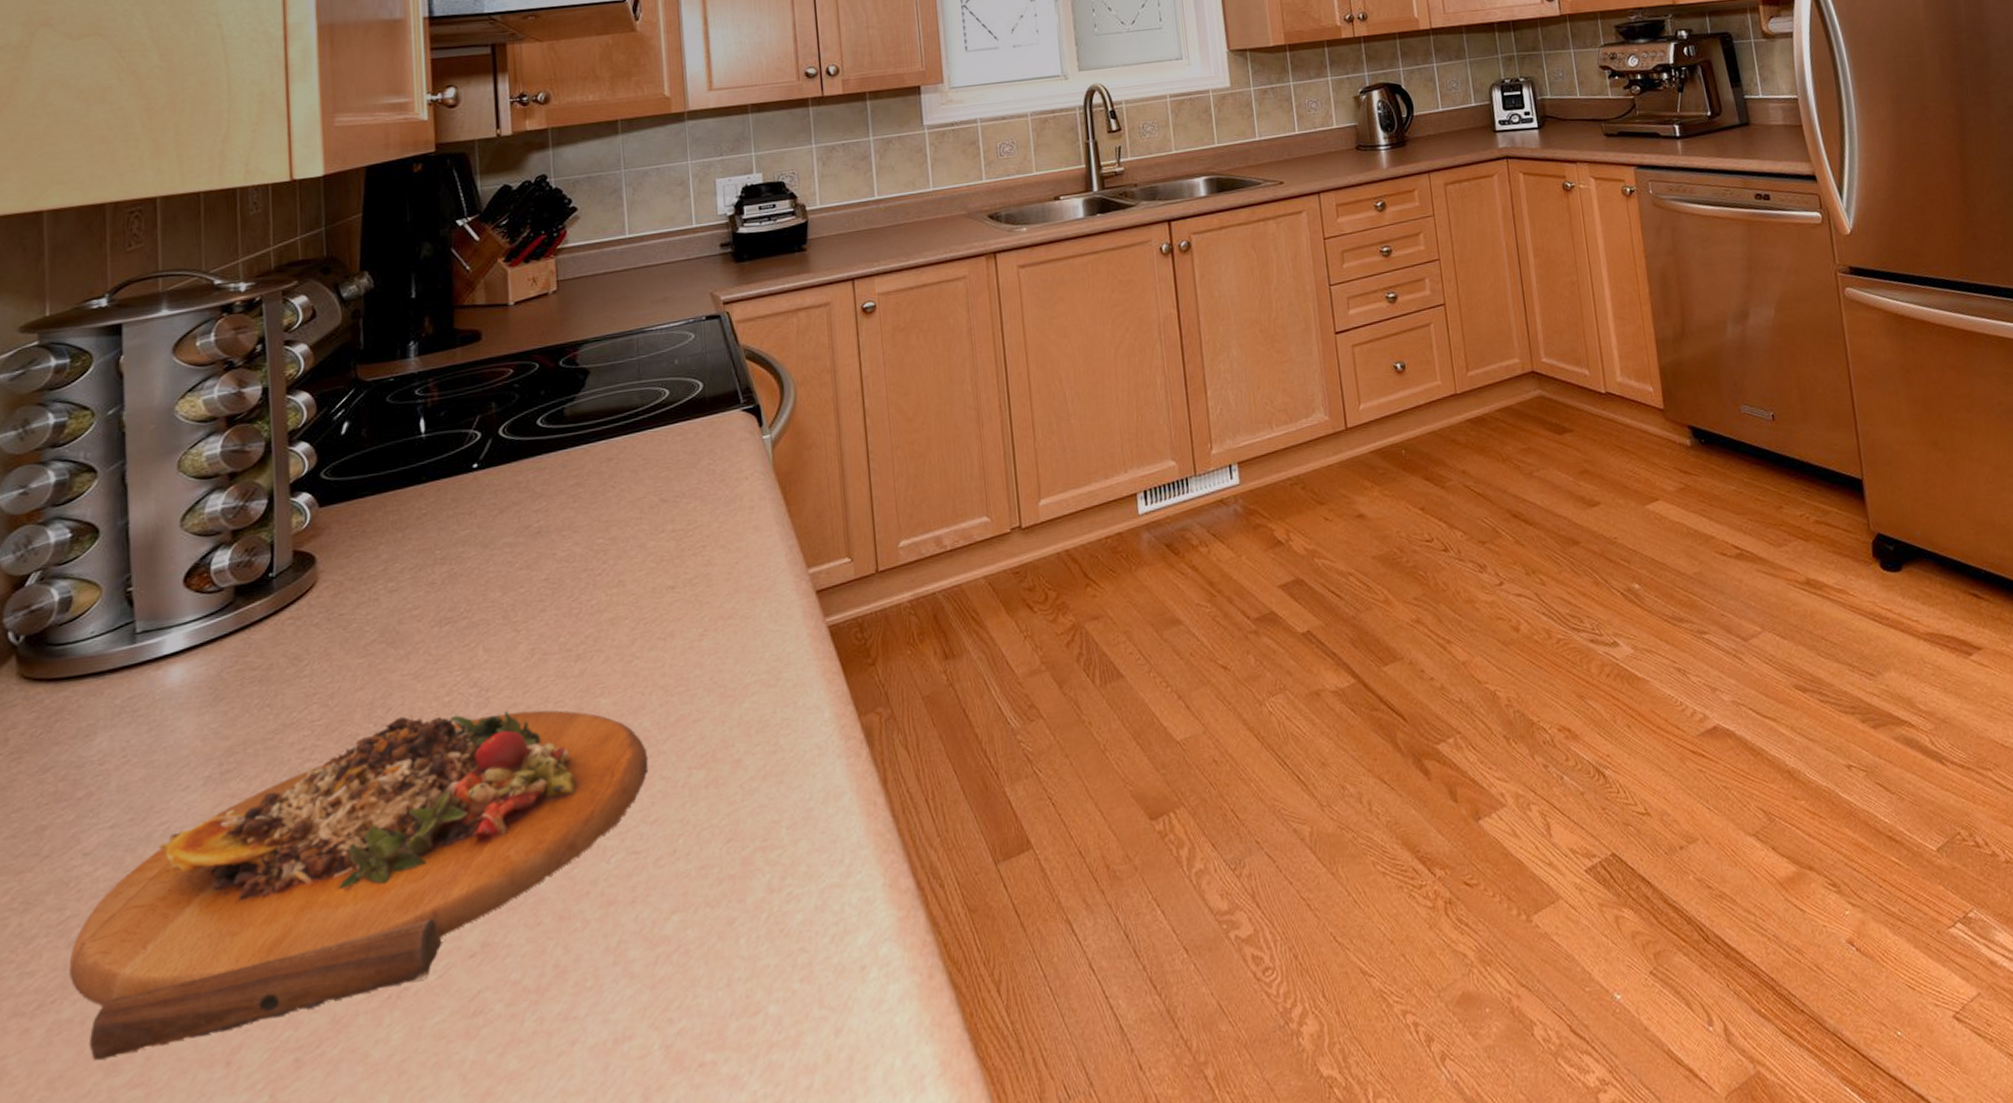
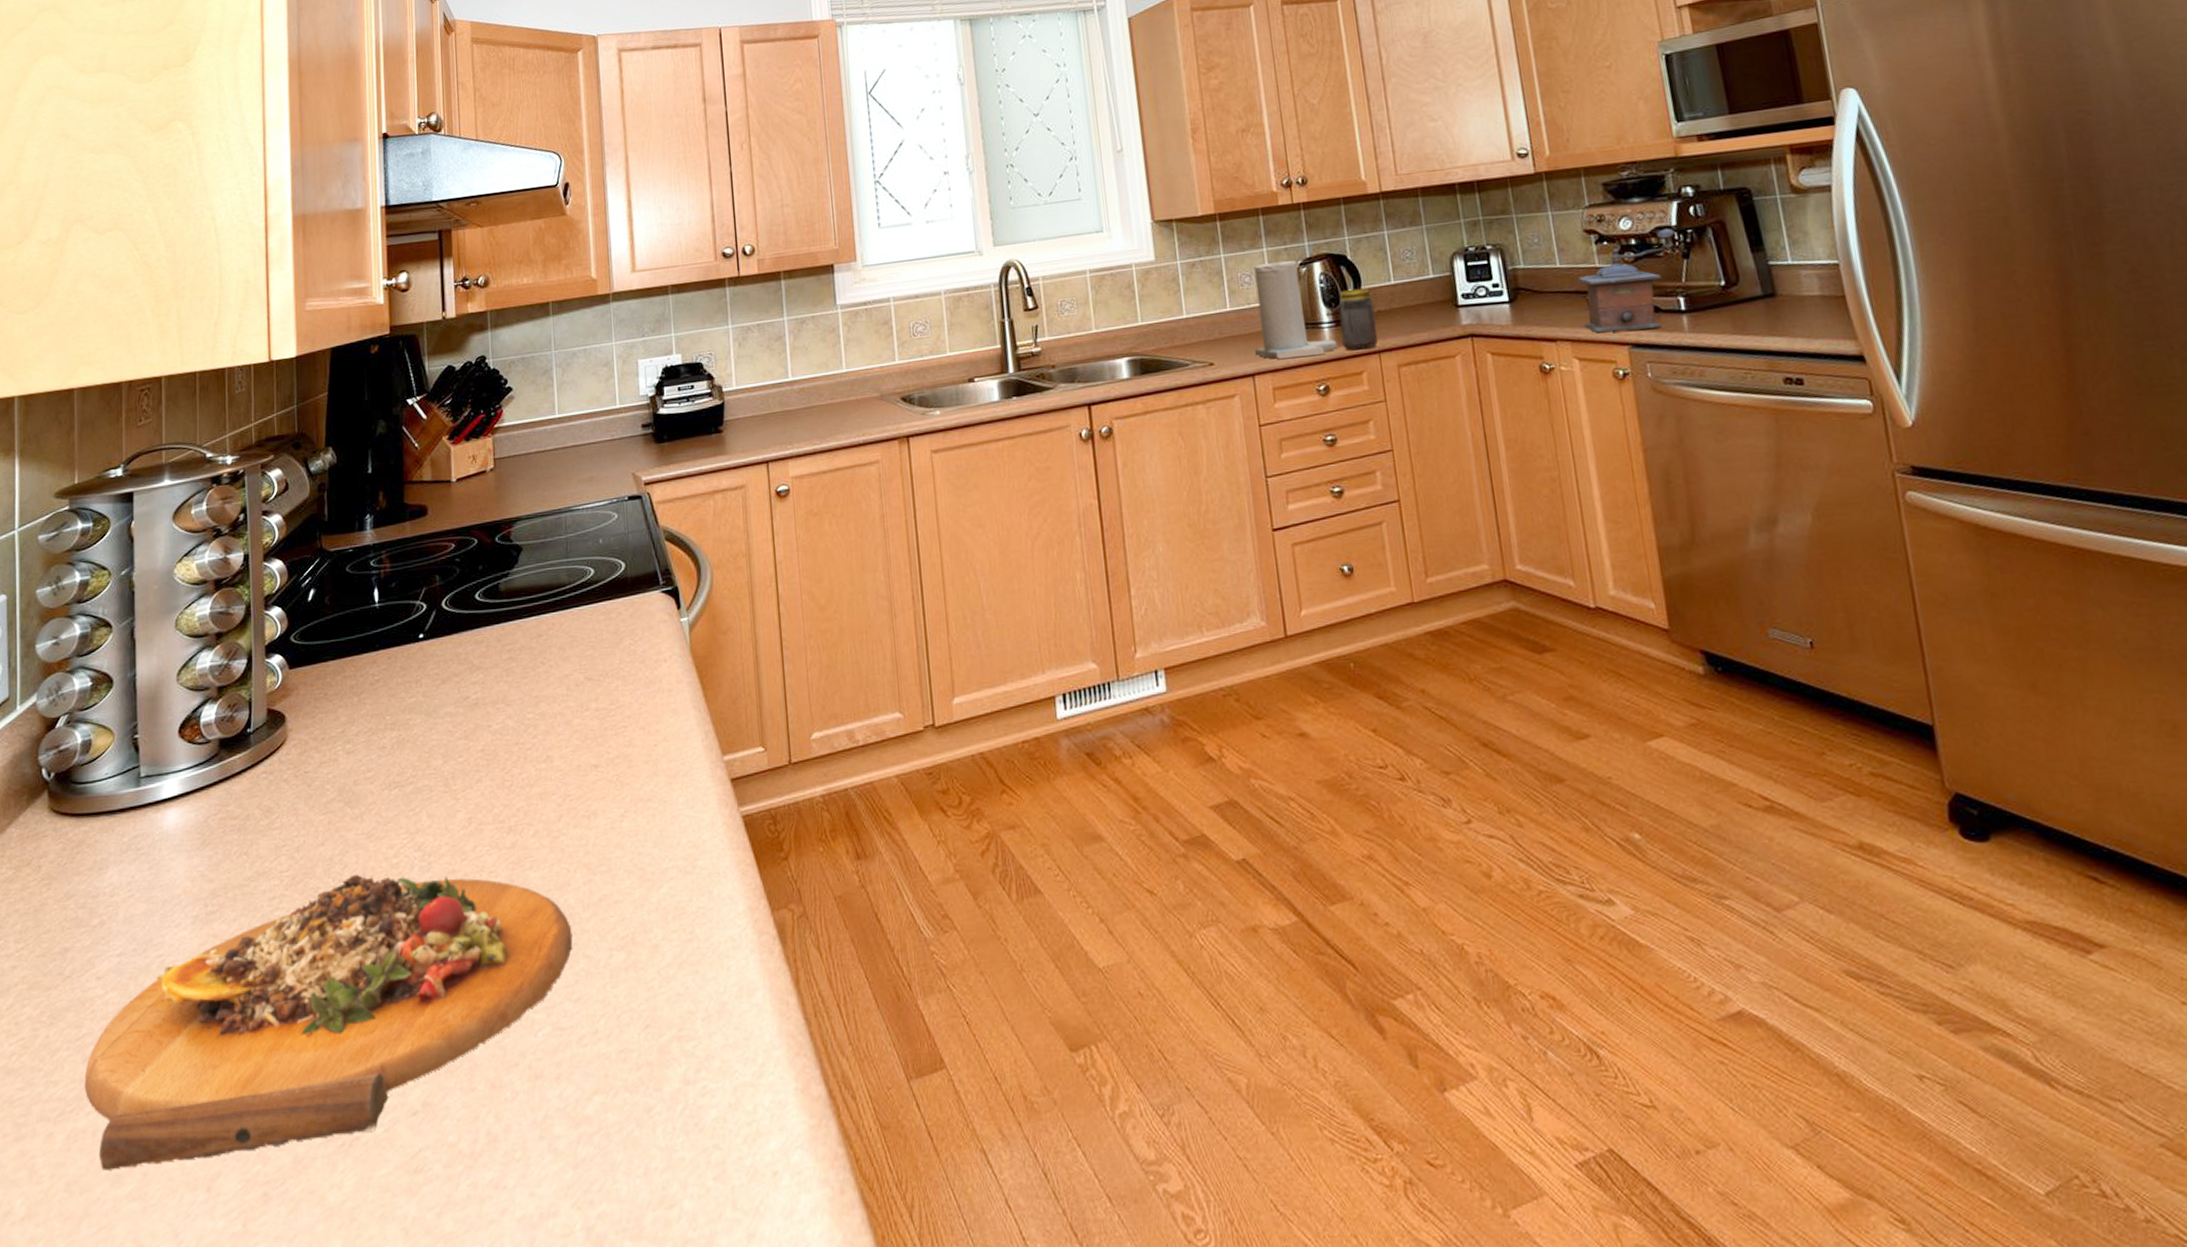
paper towel: none [1320,89,1392,179] -> present [1254,260,1337,360]
jar: none [1394,114,1428,171] -> present [1338,288,1379,351]
coffee grinder: none [1594,65,1672,156] -> present [1577,228,1675,334]

